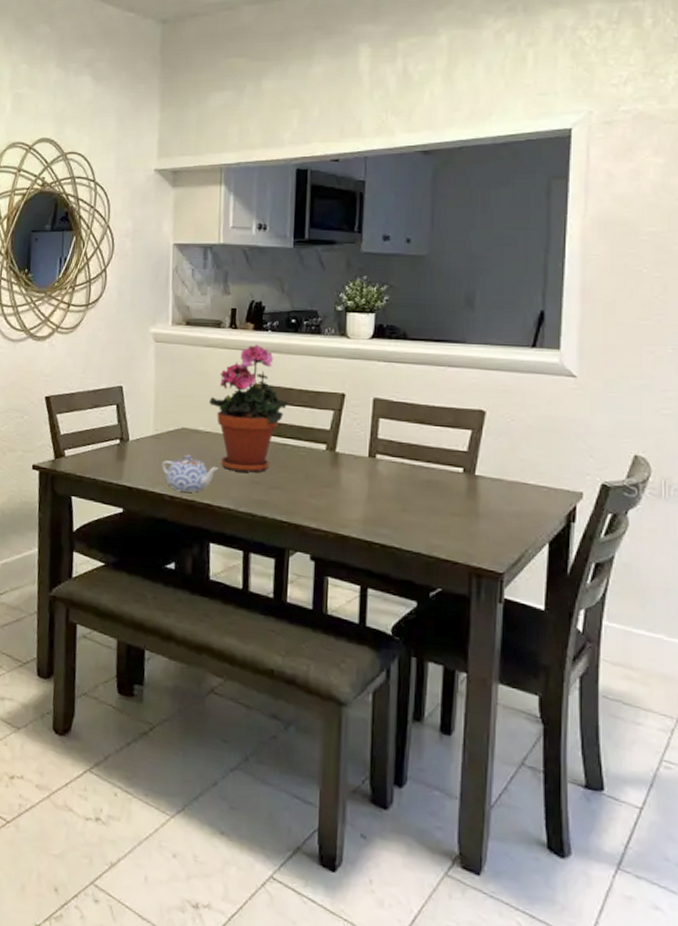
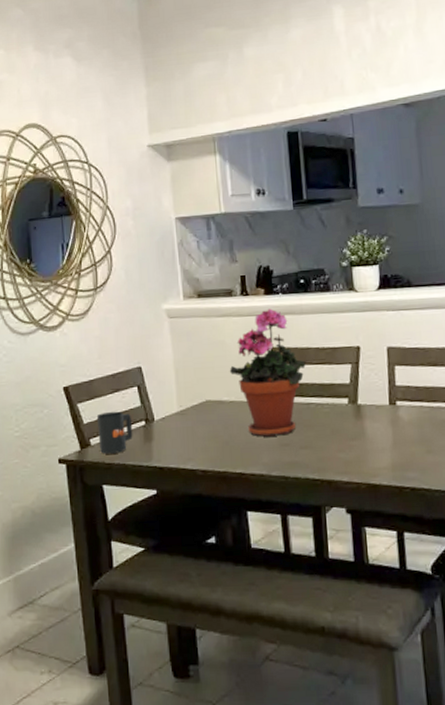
mug: none [73,425,108,468] -> present [96,411,133,454]
teapot: present [161,454,218,492] -> none [189,426,246,464]

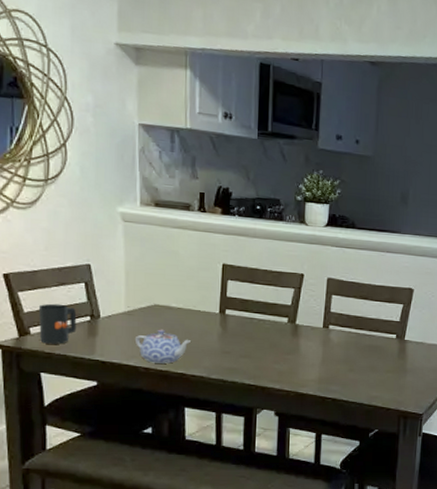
teapot: none [189,426,246,464] -> present [134,329,191,364]
potted plant: present [229,308,306,437] -> none [180,228,253,344]

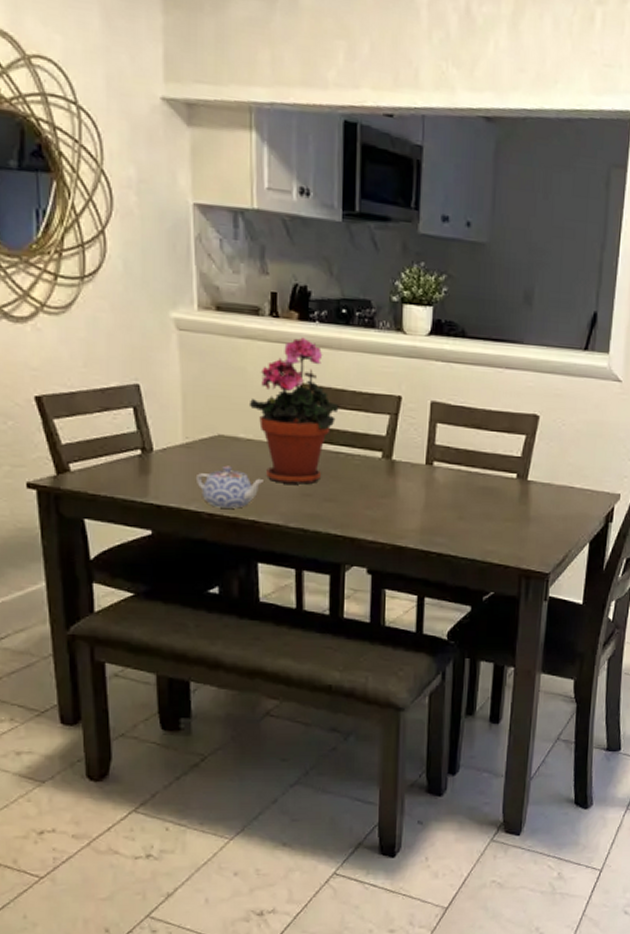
mug: present [38,303,77,344] -> none [78,433,125,484]
potted plant: none [180,228,253,344] -> present [248,337,339,485]

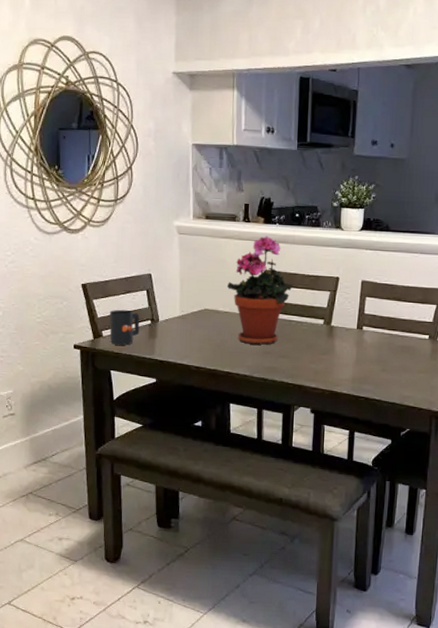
mug: none [78,433,125,484] -> present [109,309,140,345]
teapot: present [195,465,263,509] -> none [187,331,236,363]

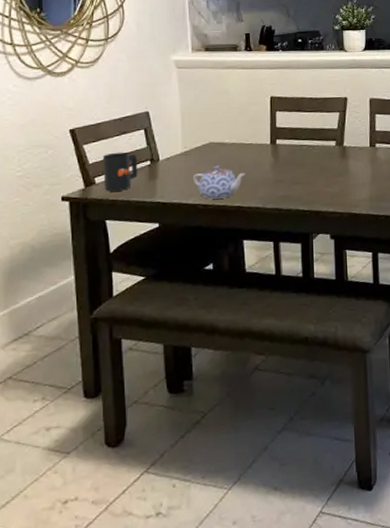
teapot: none [187,331,236,363] -> present [192,165,245,199]
potted plant: present [226,236,292,345] -> none [232,63,300,175]

